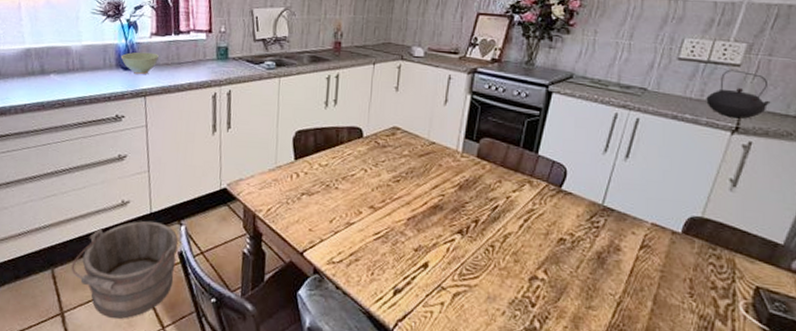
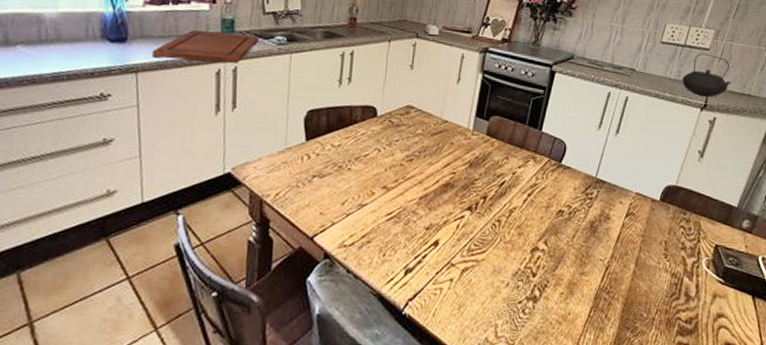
bucket: present [71,220,179,319] -> none [42,211,175,323]
bowl: present [120,52,160,75] -> none [107,22,155,49]
cutting board: none [157,58,250,88] -> present [151,30,259,64]

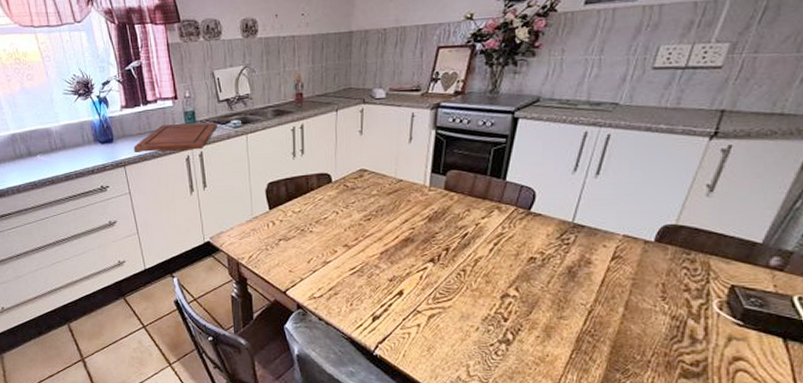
teapot: present [682,53,731,97] -> none [683,72,754,123]

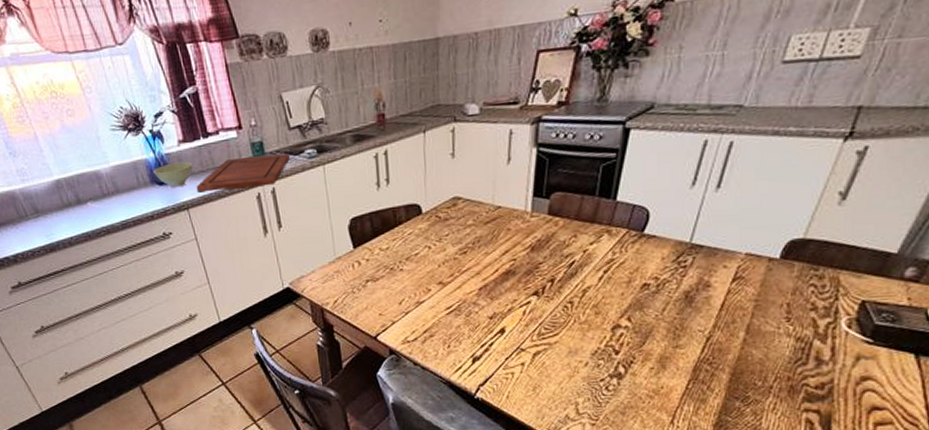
bowl: none [96,124,132,147] -> present [152,161,193,188]

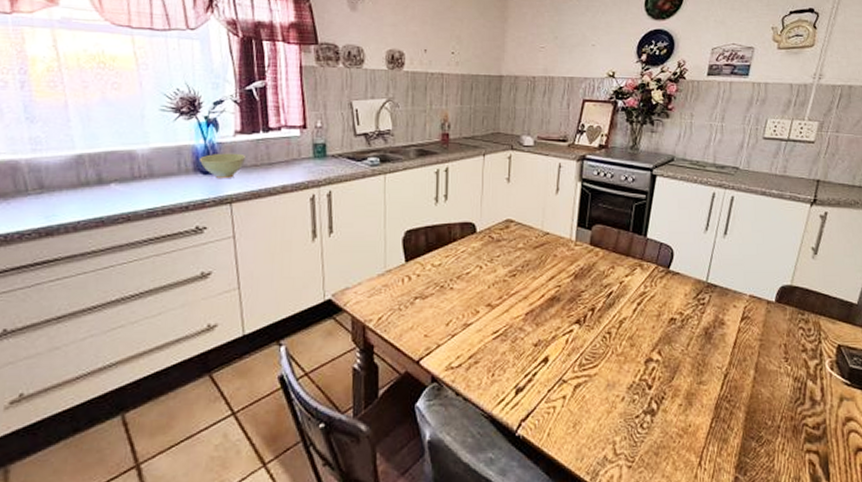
cutting board: present [196,153,290,193] -> none [245,157,352,189]

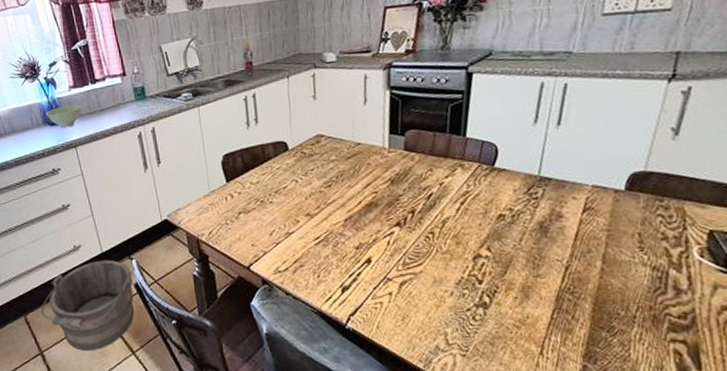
bucket: none [147,344,278,462] -> present [41,259,134,350]

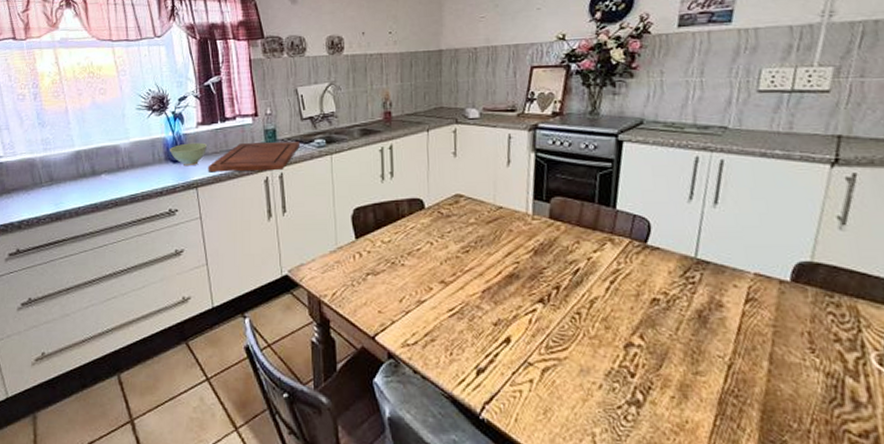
bucket: present [41,259,134,350] -> none [137,316,244,422]
cutting board: none [84,97,168,132] -> present [208,141,300,173]

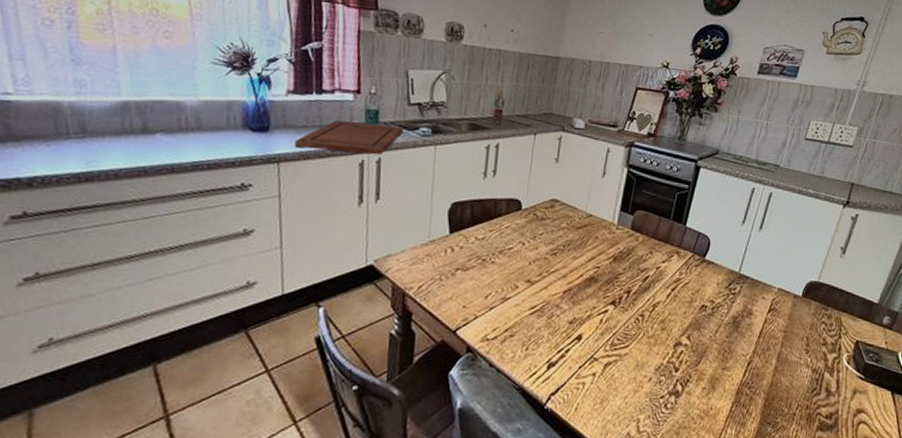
bowl: present [169,142,208,167] -> none [248,111,298,138]

